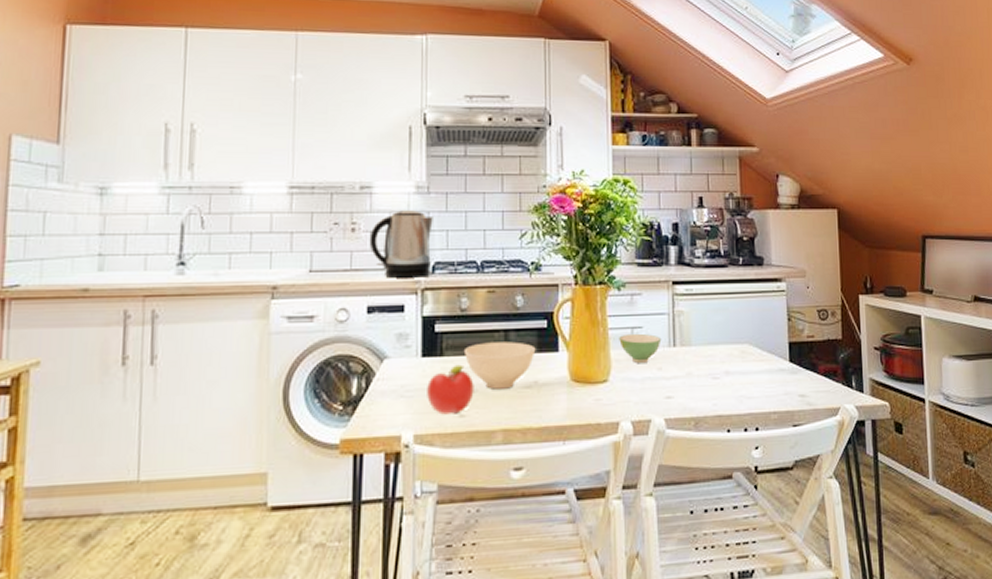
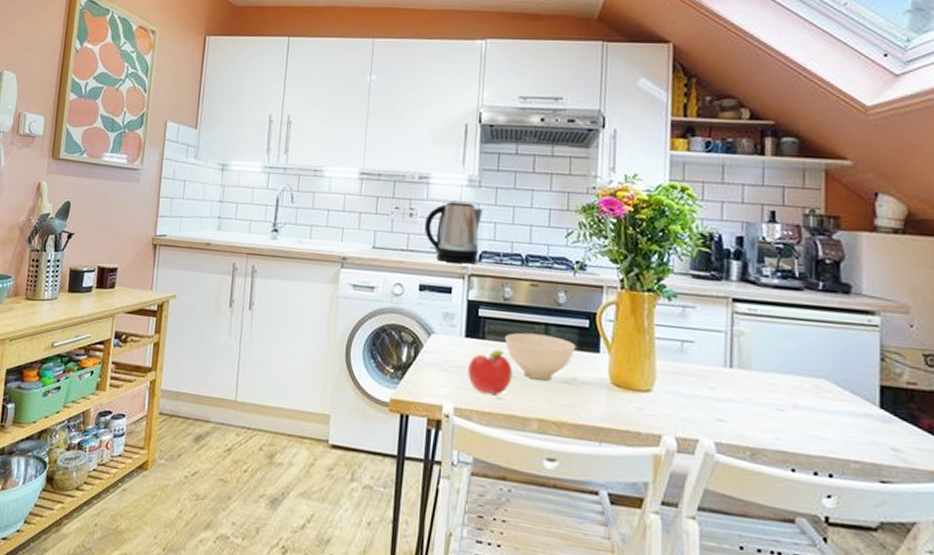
bowl: present [619,333,662,363] -> none [666,346,716,379]

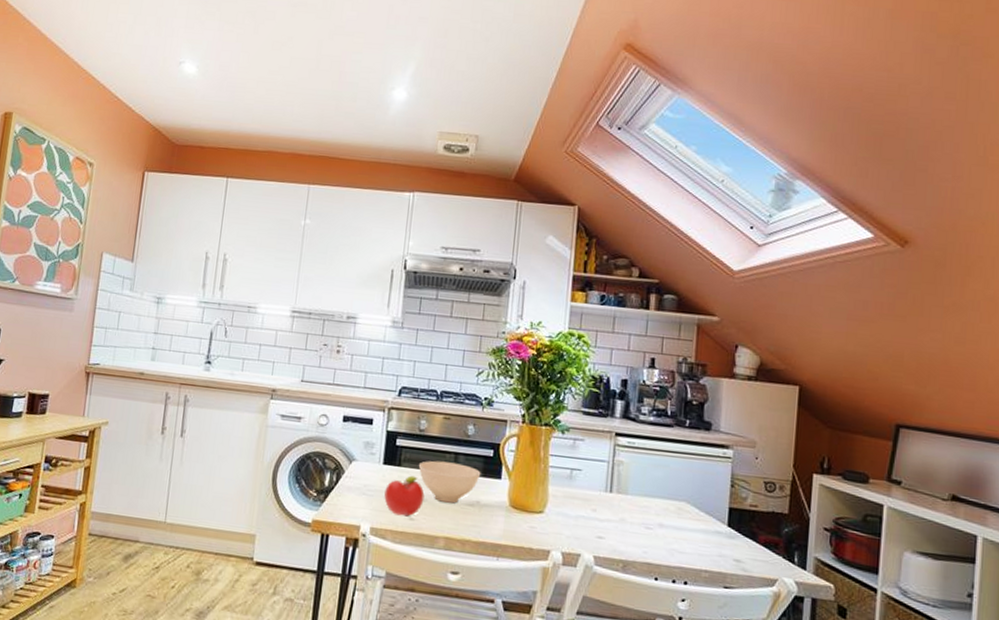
kettle: present [424,201,483,264] -> none [350,340,404,398]

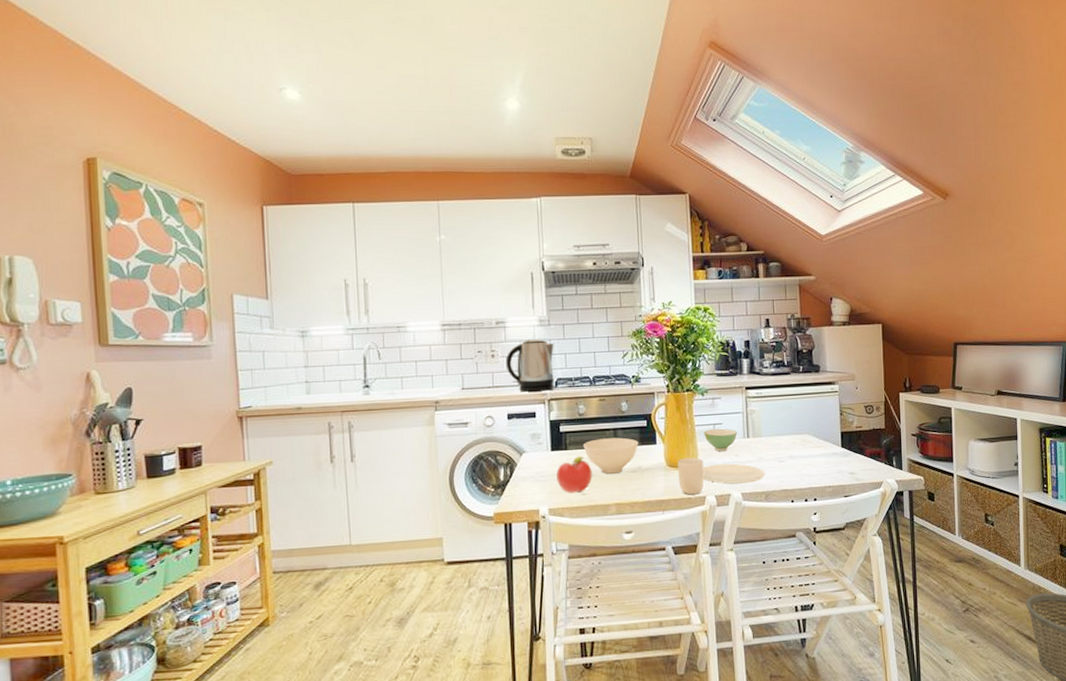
kettle: none [350,340,404,398] -> present [505,339,554,392]
cup: none [520,500,554,547] -> present [678,457,705,495]
plate: none [550,515,627,547] -> present [703,463,766,485]
bowl: none [558,473,599,502] -> present [704,428,738,451]

